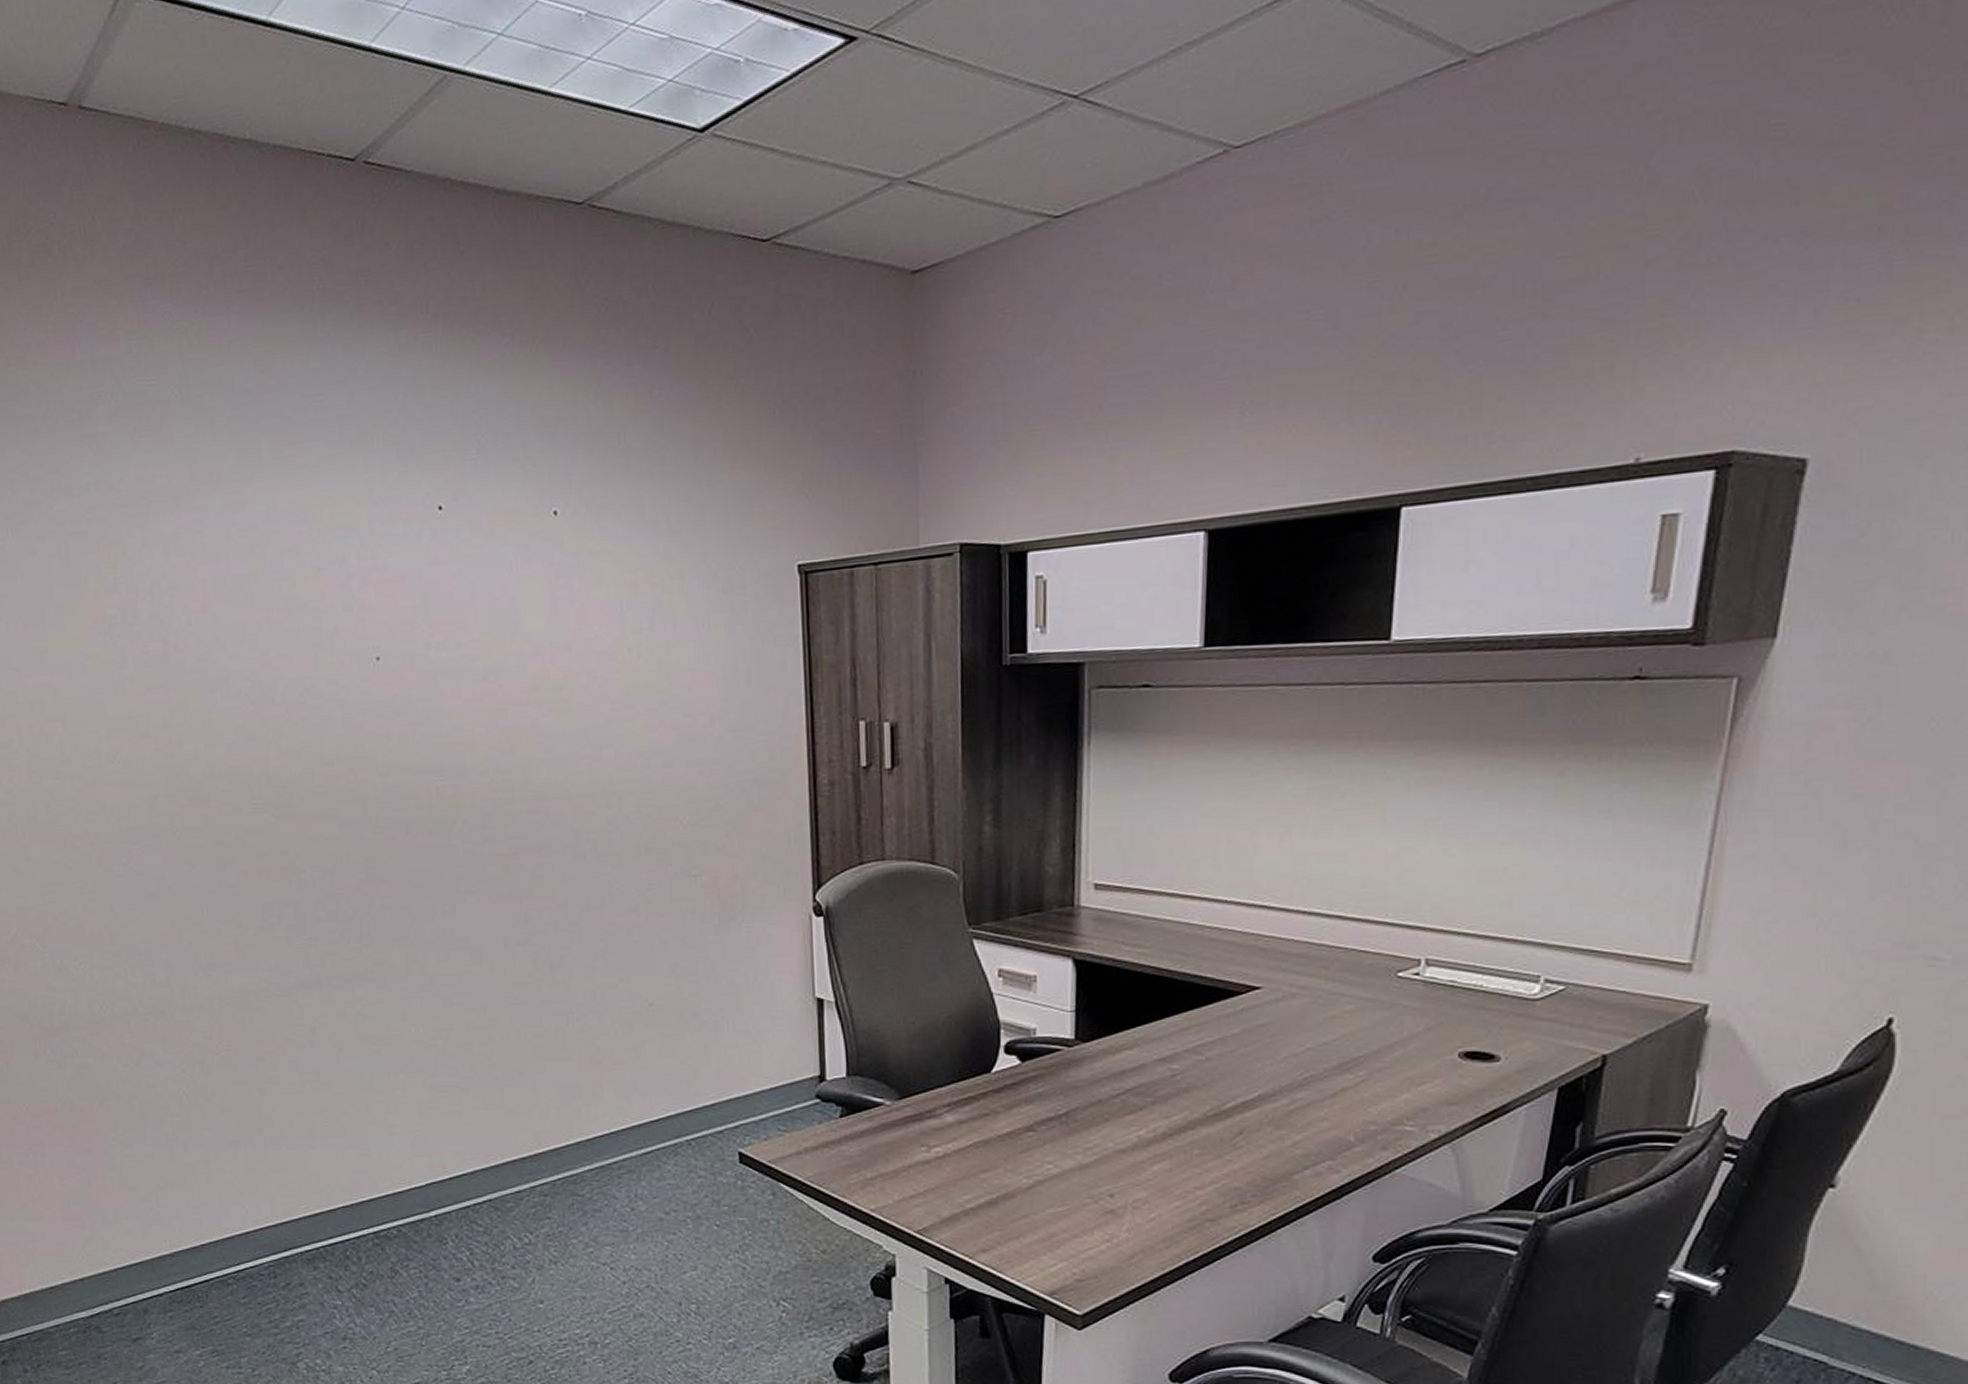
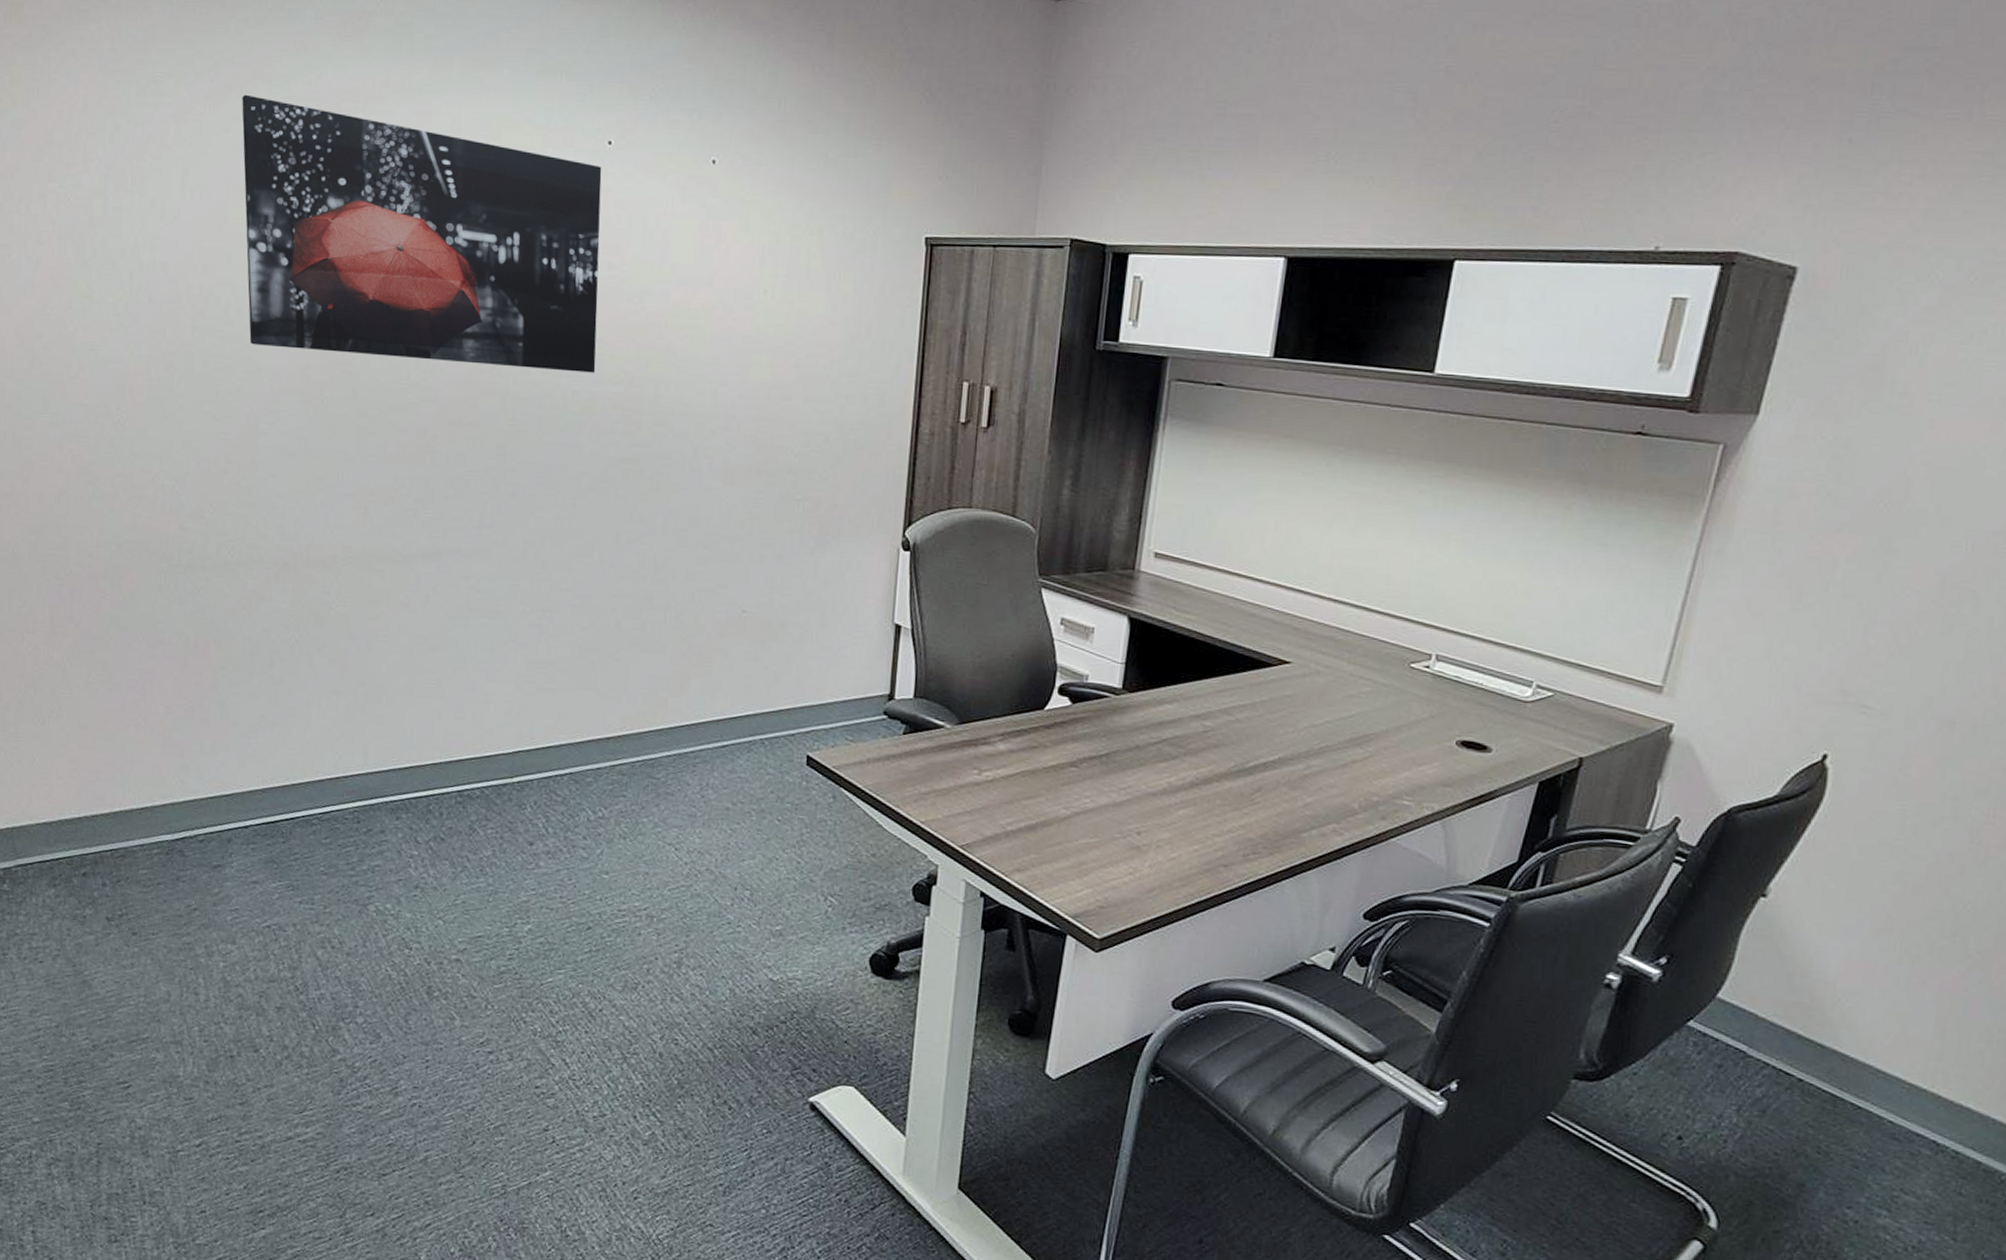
wall art: none [44,510,458,783] -> present [242,94,602,373]

